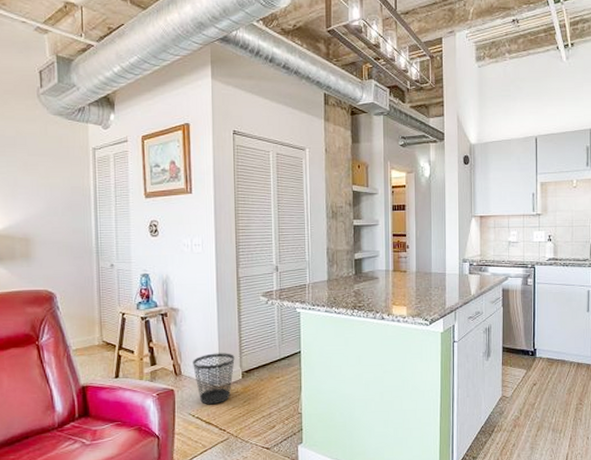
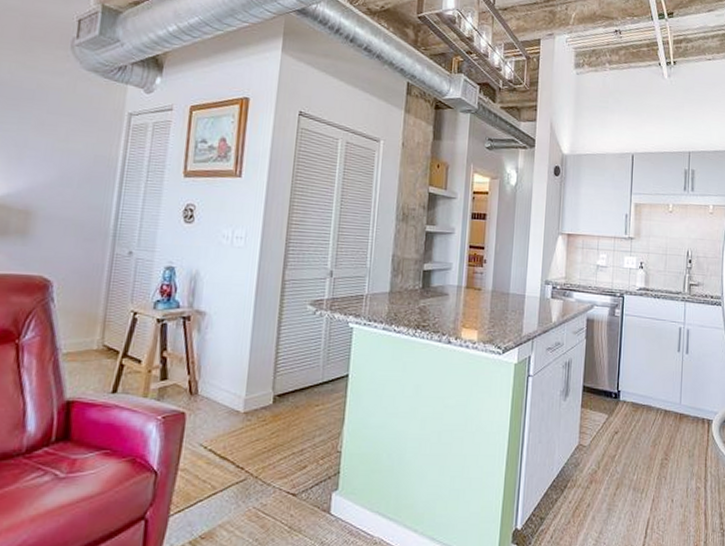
wastebasket: present [193,353,235,405] -> none [213,370,267,435]

